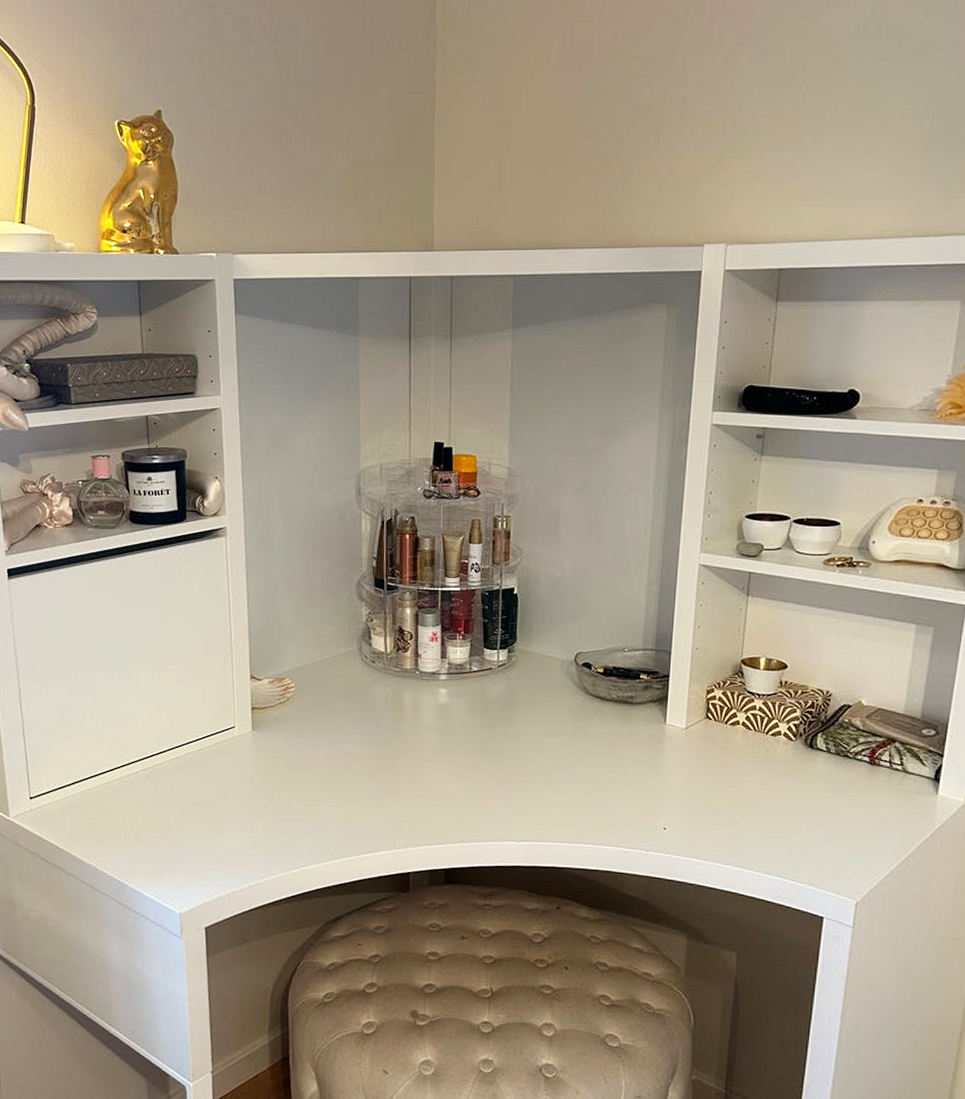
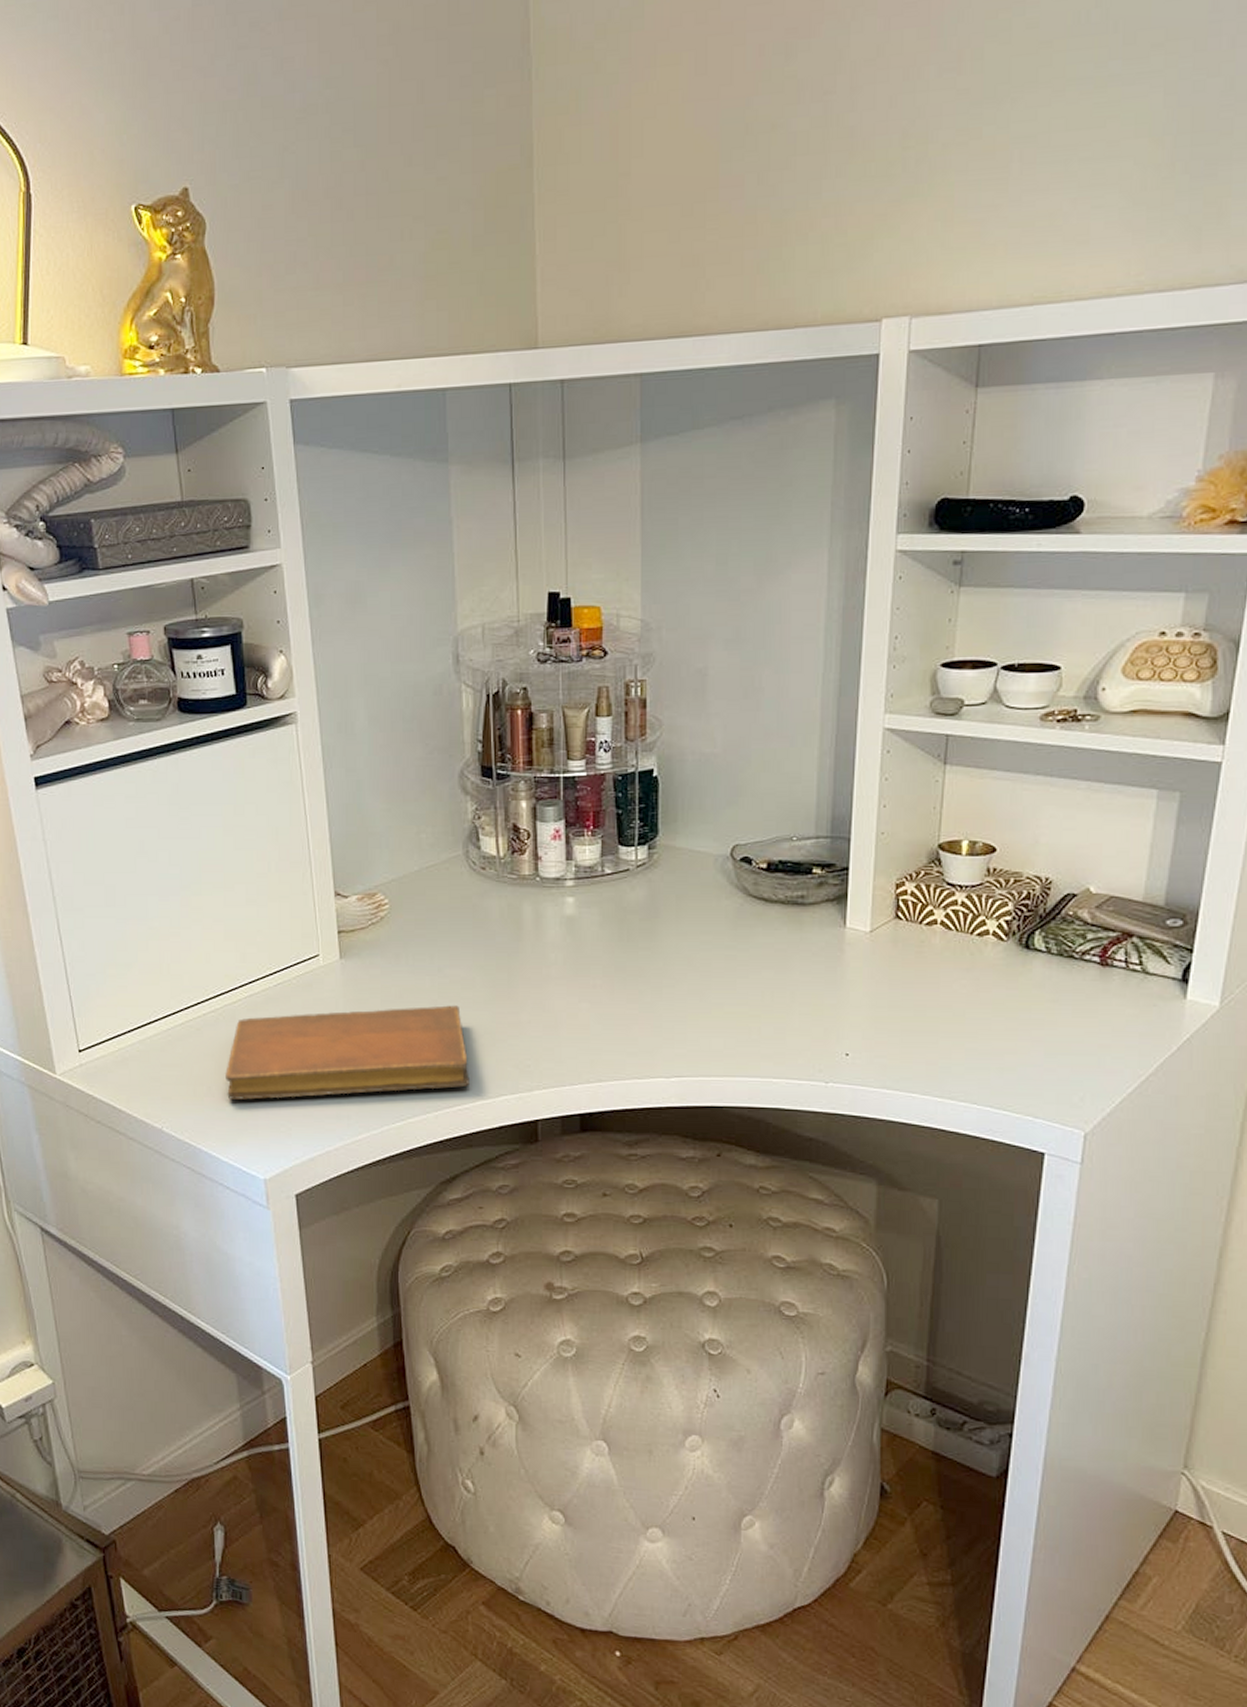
notebook: none [152,773,355,846] -> present [225,1005,469,1100]

